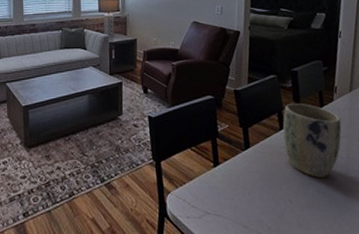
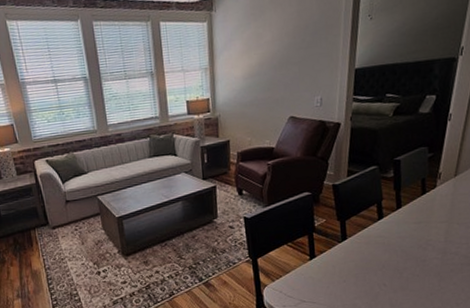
plant pot: present [282,102,342,177] -> none [381,192,442,262]

